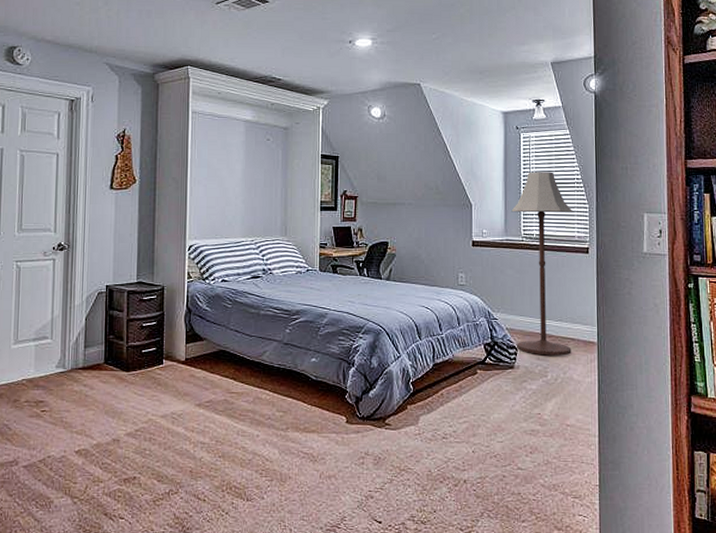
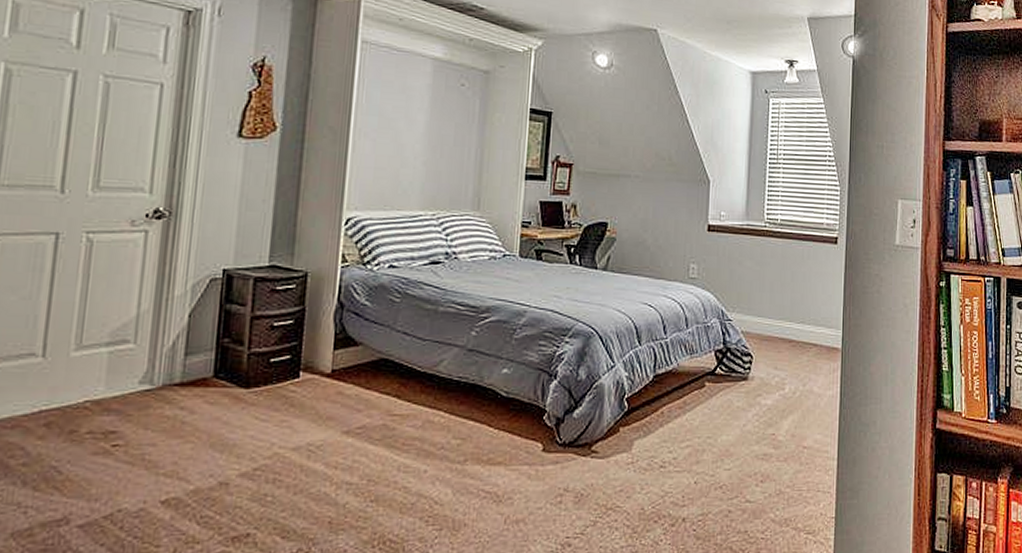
floor lamp: present [511,172,573,356] -> none [752,145,823,365]

